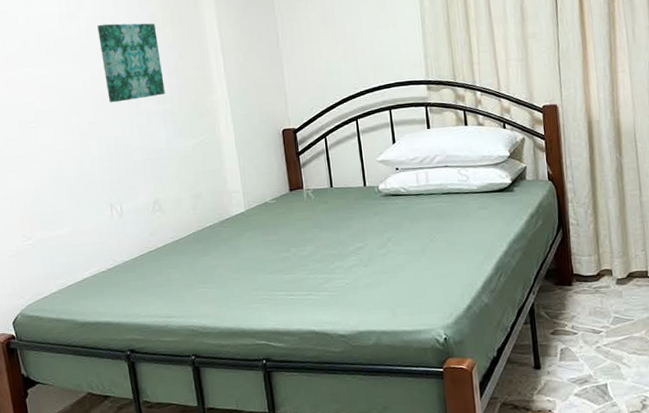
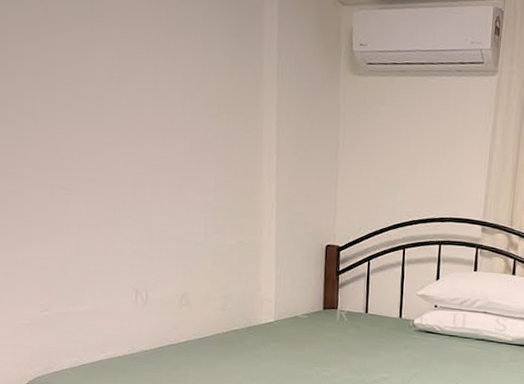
wall art: present [97,23,165,103] -> none [147,97,211,186]

